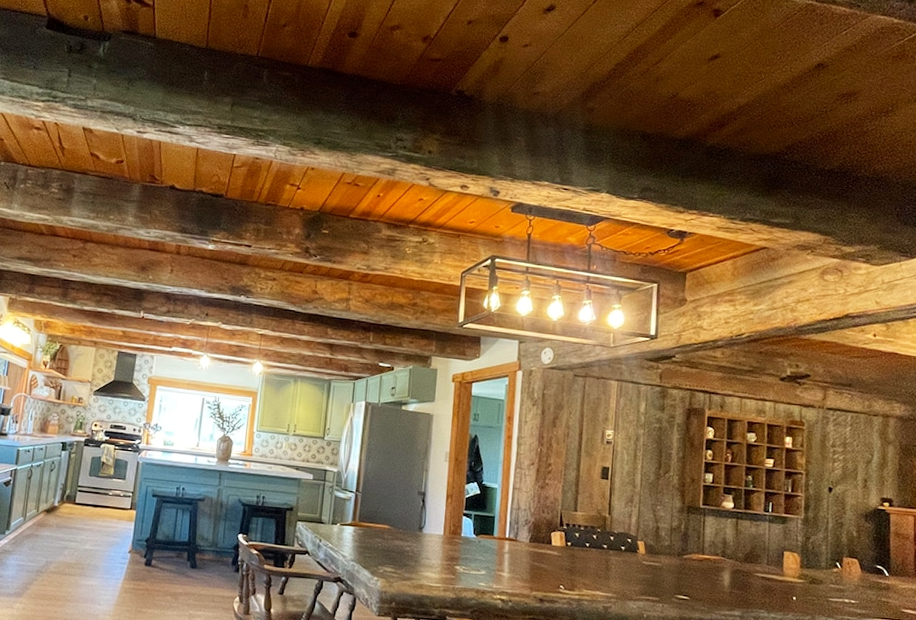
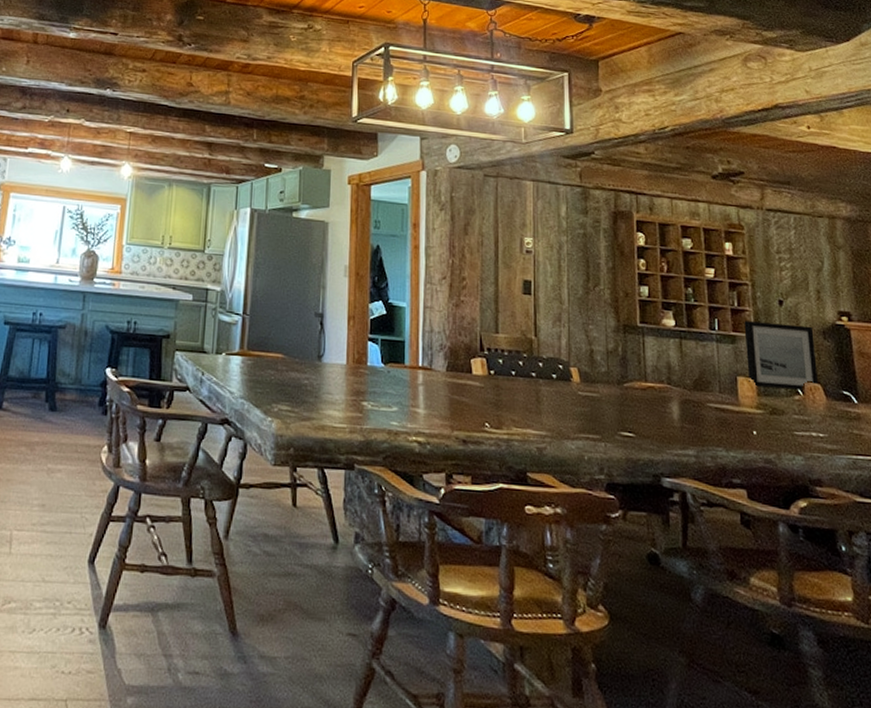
wall art: none [794,505,857,564] -> present [744,321,819,390]

